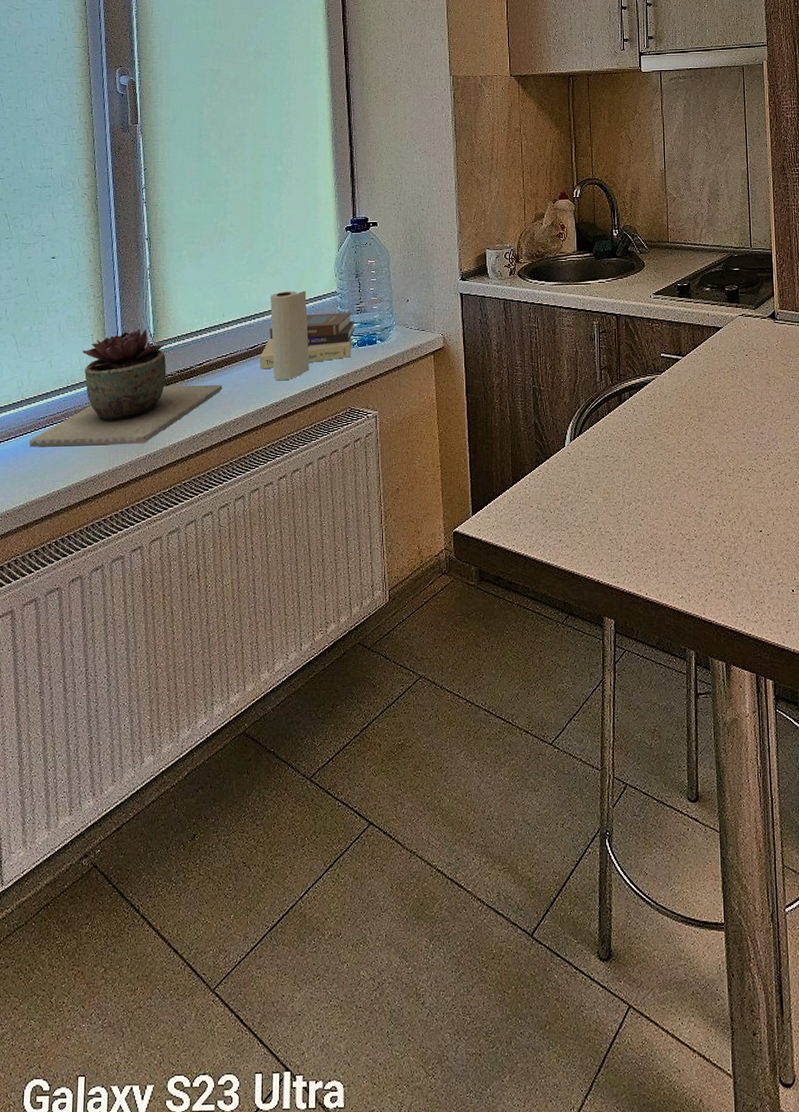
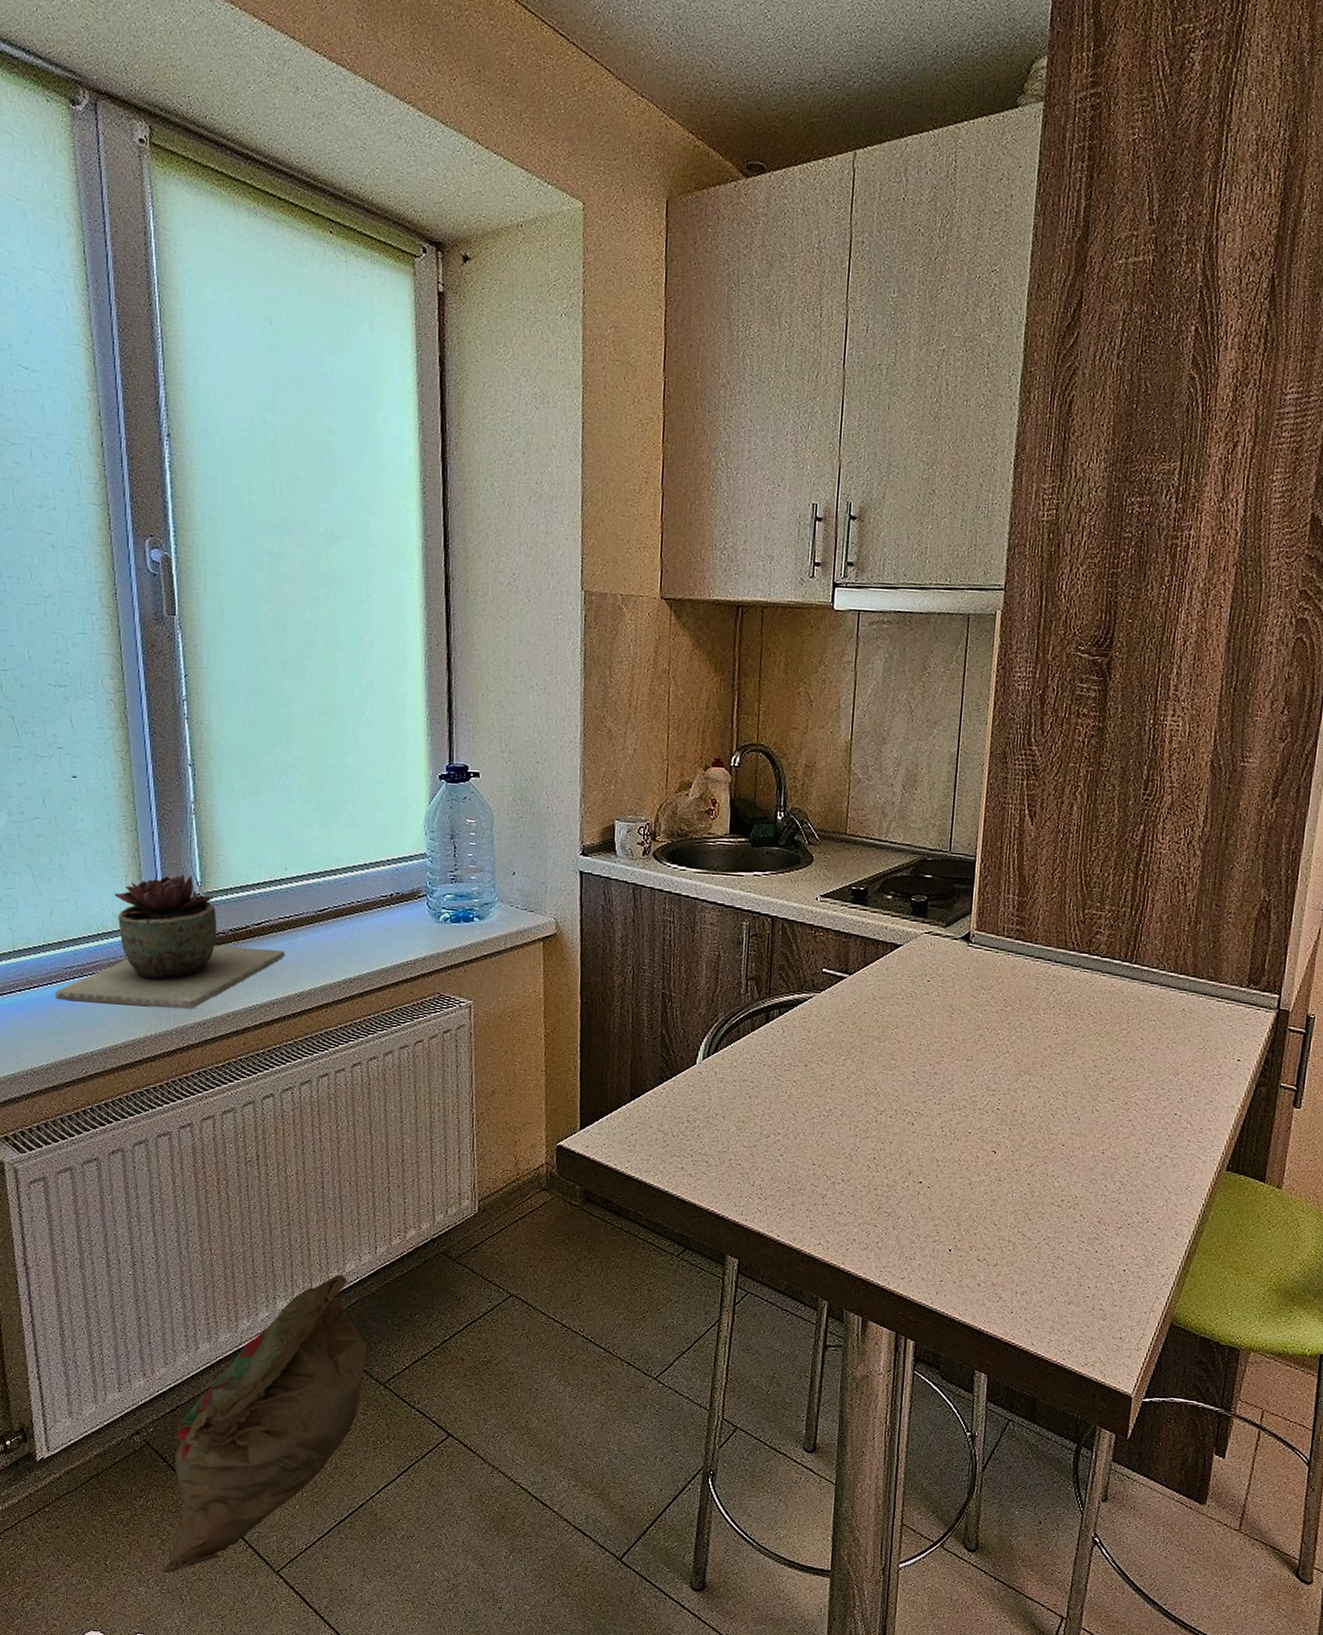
bag: none [104,675,295,1005] -> present [162,1275,368,1573]
books: present [259,312,355,370] -> none [329,878,448,938]
paper towel roll: present [270,290,309,381] -> none [344,846,391,954]

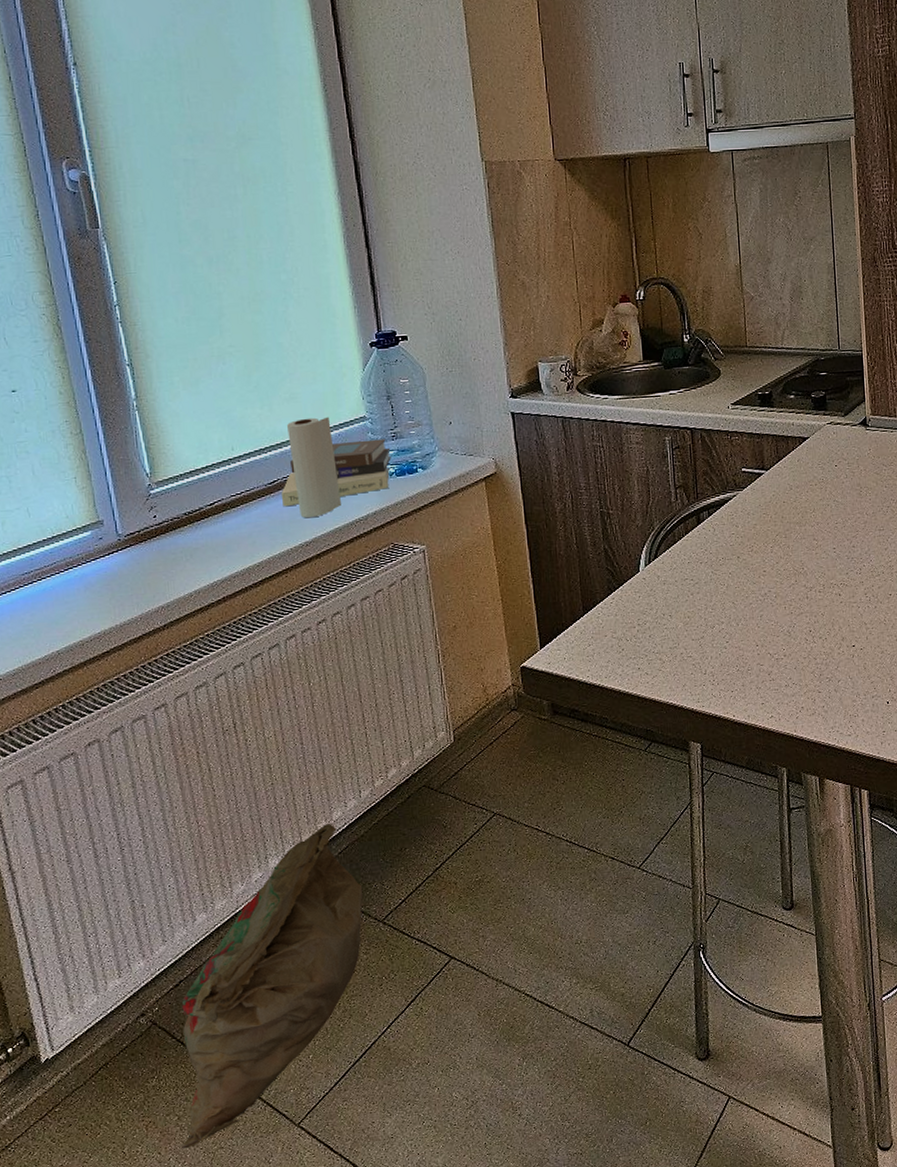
succulent plant: present [54,874,286,1009] -> none [14,467,241,606]
books: none [329,878,448,938] -> present [281,439,391,507]
paper towel roll: none [344,846,391,954] -> present [287,416,341,519]

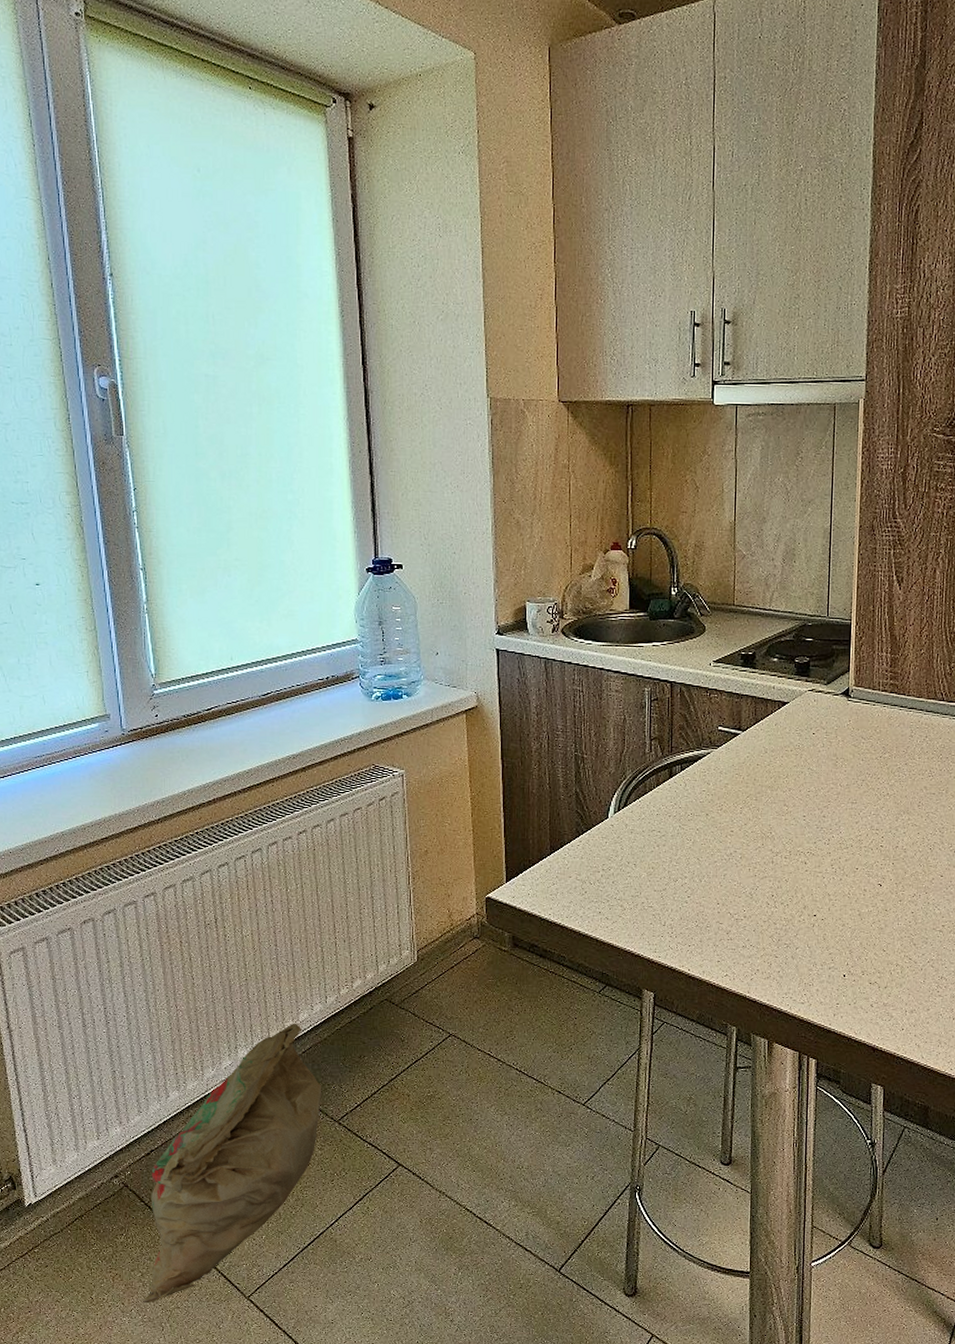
books: present [281,439,391,507] -> none [273,662,379,719]
paper towel roll: present [287,416,341,519] -> none [284,635,328,732]

